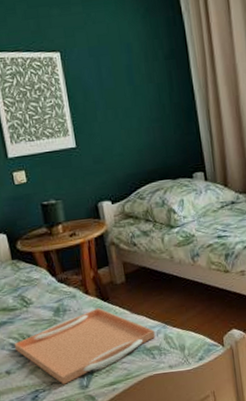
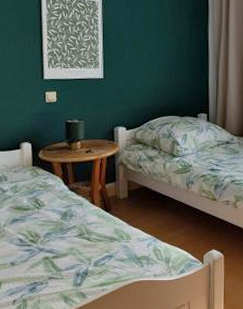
serving tray: present [14,308,156,385] -> none [22,217,146,280]

